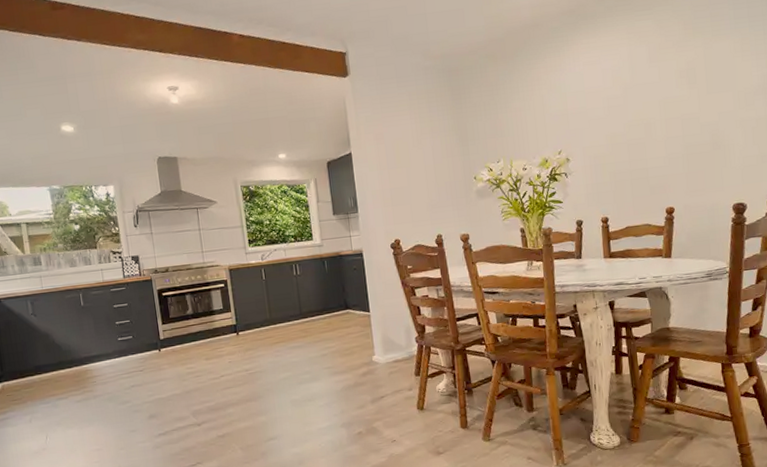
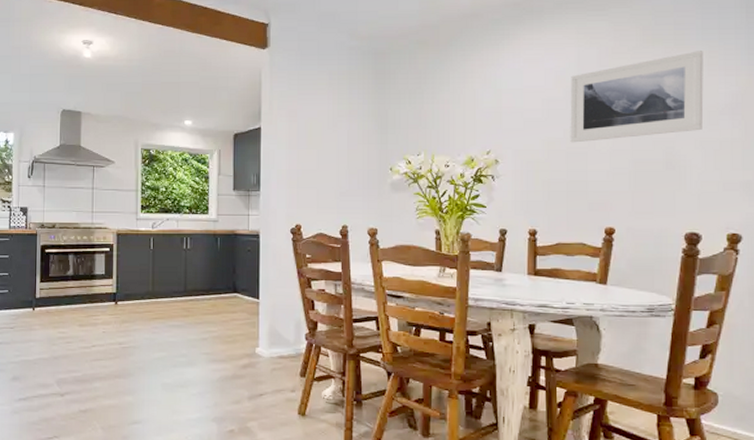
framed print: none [626,39,741,135] -> present [570,51,704,143]

